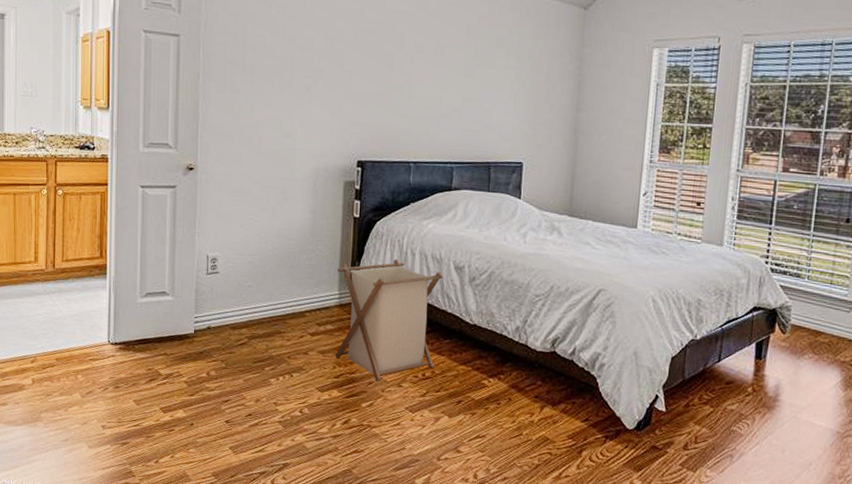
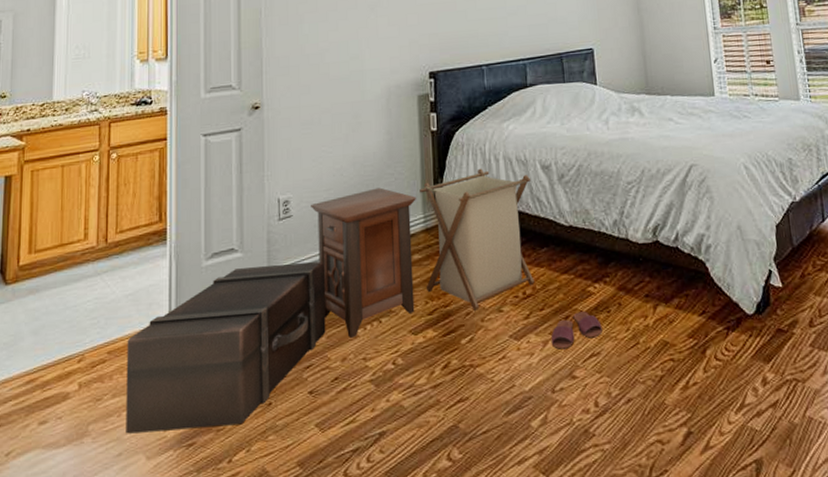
suitcase: none [71,309,245,436] -> present [126,260,326,434]
nightstand: none [236,260,334,385] -> present [311,187,416,338]
slippers: none [442,399,491,428] -> present [551,311,602,350]

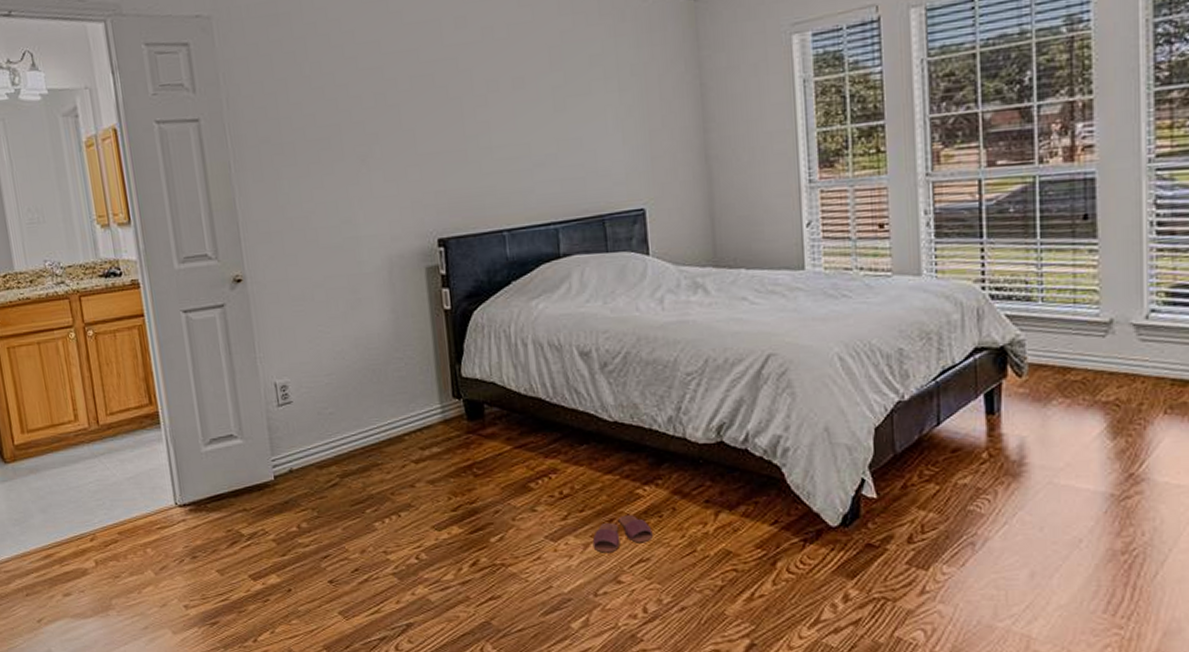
suitcase: present [126,260,326,434] -> none [135,450,341,610]
nightstand: present [311,187,416,338] -> none [311,373,437,531]
laundry basket: present [420,168,535,311] -> none [434,354,573,509]

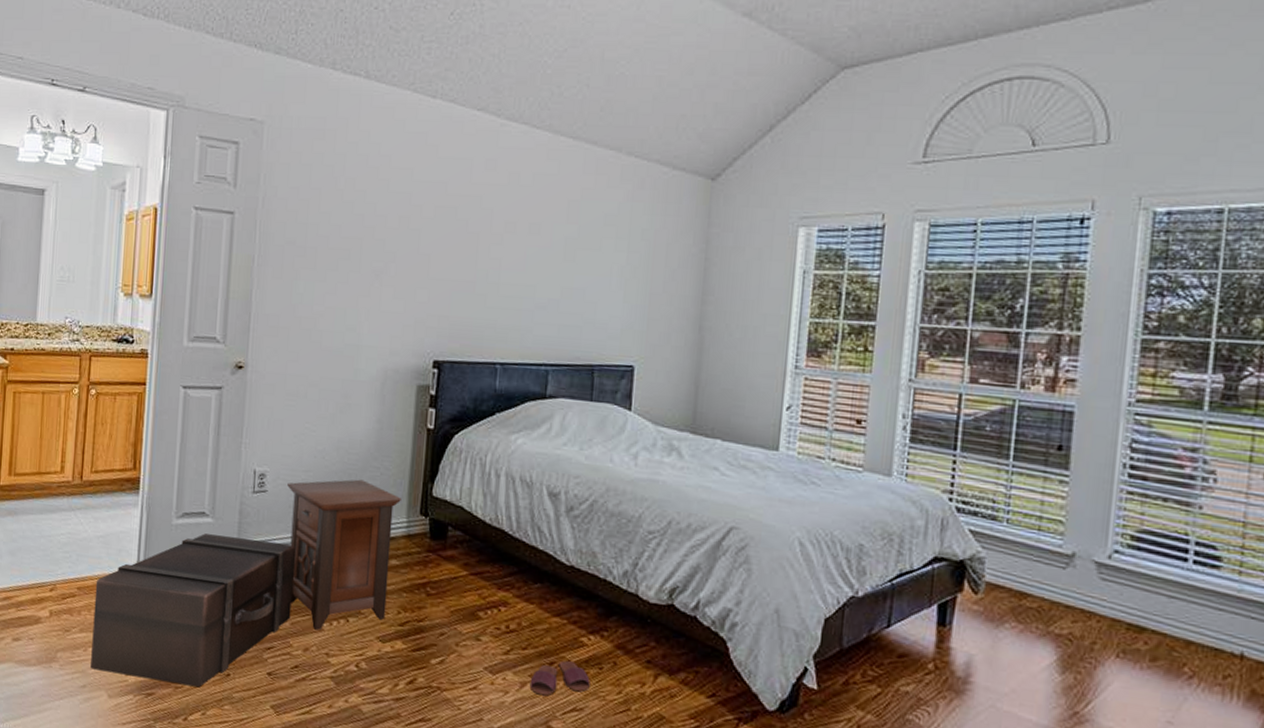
suitcase: none [135,450,341,610] -> present [90,533,296,687]
nightstand: none [311,373,437,531] -> present [287,479,401,630]

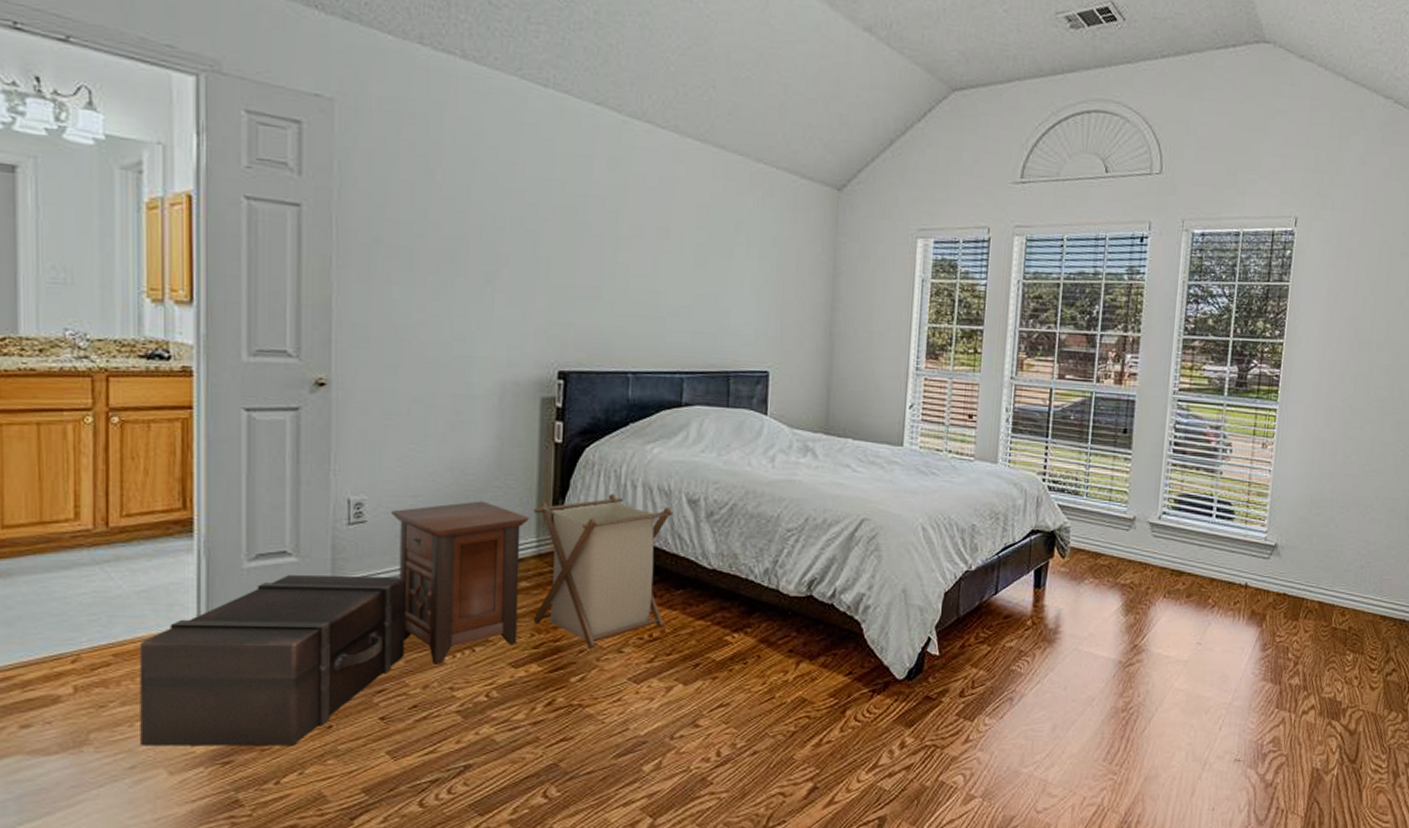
laundry basket: none [401,480,535,633] -> present [534,493,674,649]
slippers: present [529,660,590,696] -> none [675,661,736,697]

